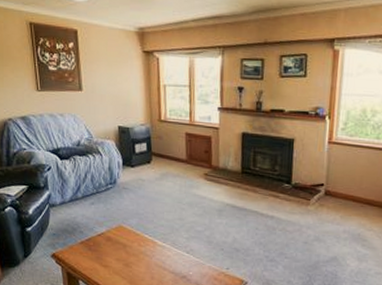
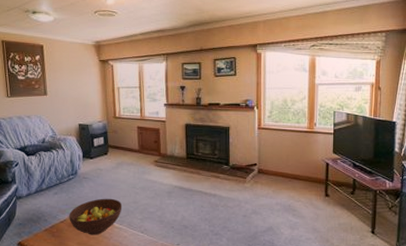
fruit bowl: none [107,212,167,252] -> present [69,198,123,235]

